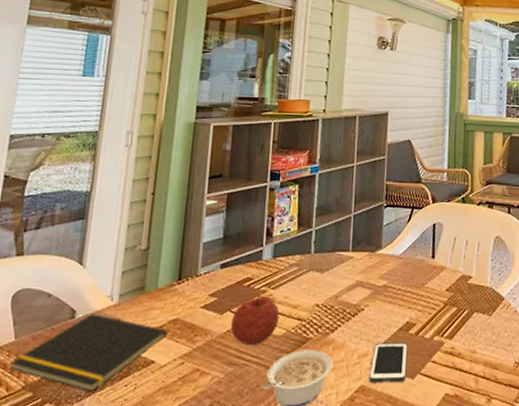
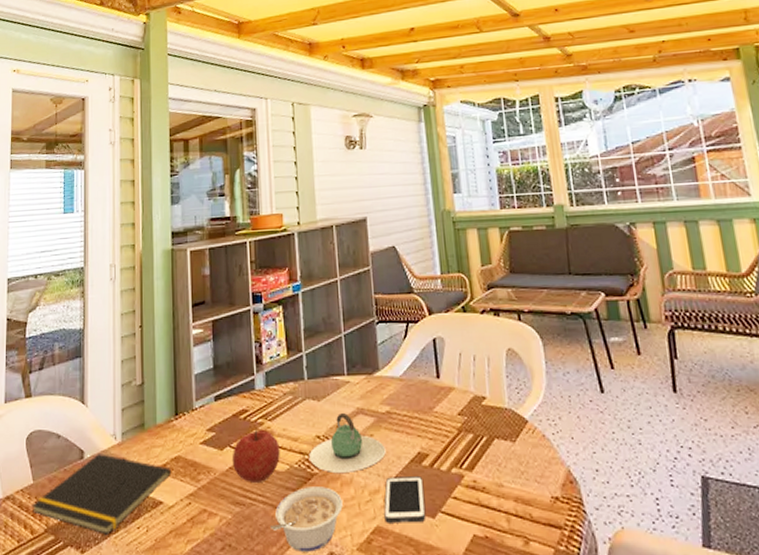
teapot: none [307,284,378,339] -> present [309,412,386,474]

